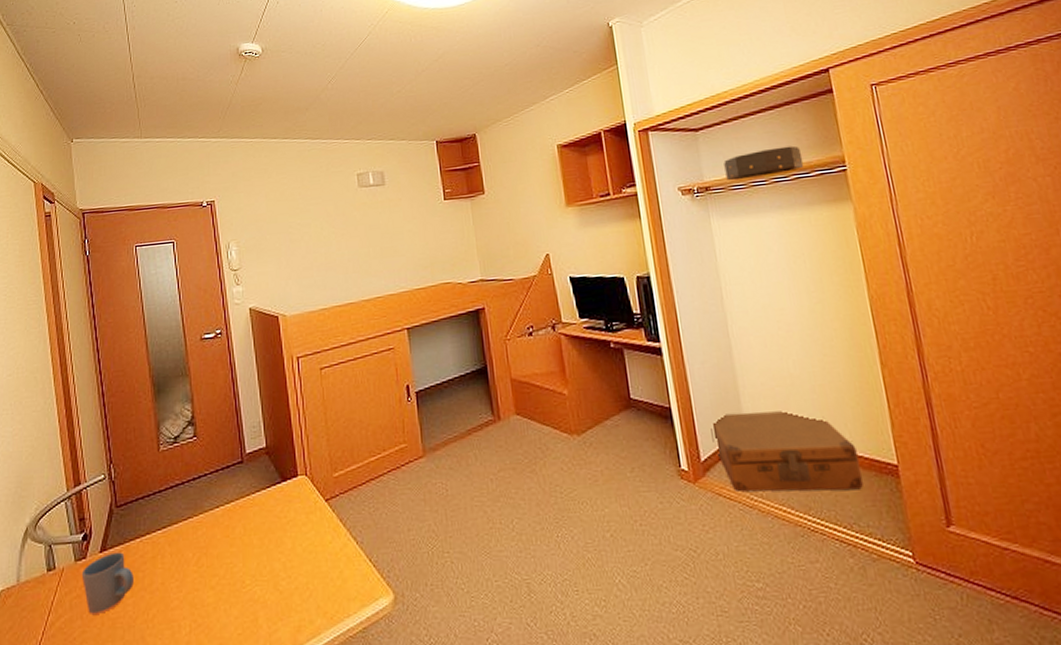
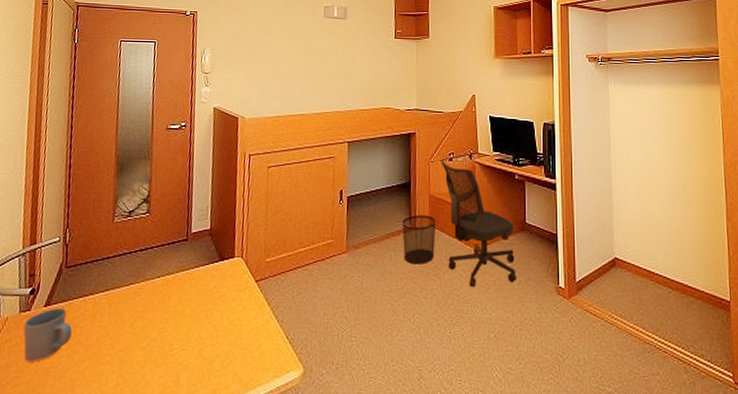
waste bin: none [482,403,527,462] -> present [401,215,436,265]
office chair: none [517,334,628,482] -> present [439,159,516,288]
suitcase: present [711,411,863,492] -> none [587,244,702,319]
decorative box: present [724,145,804,181] -> none [625,34,687,56]

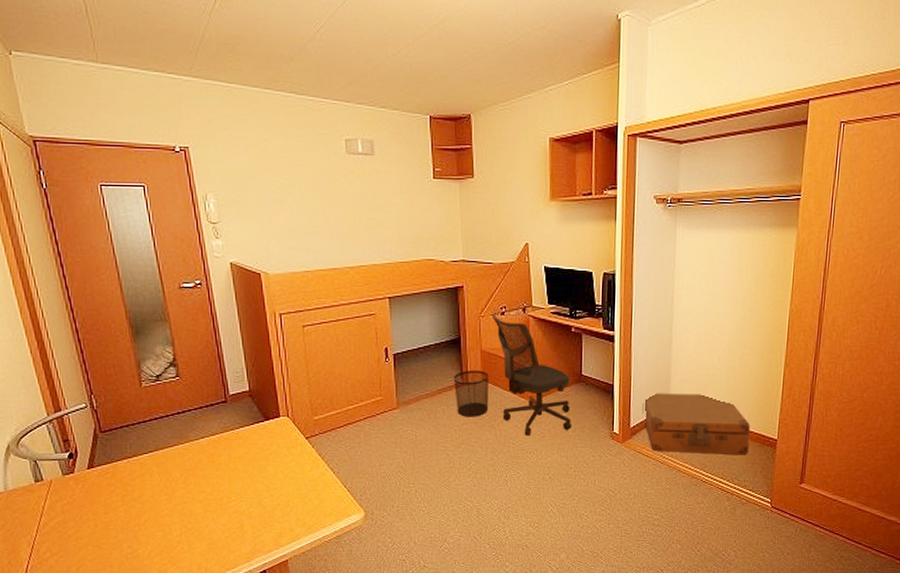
mug: present [23,308,72,362] -> none [70,469,124,518]
suitcase: none [587,244,702,319] -> present [642,393,750,455]

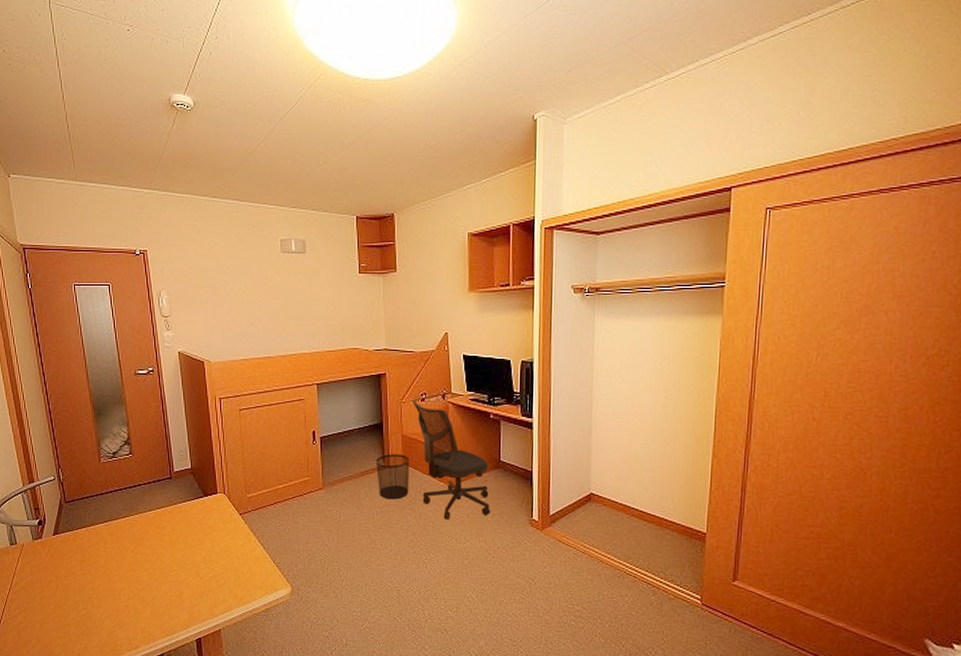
suitcase: present [642,393,750,455] -> none [562,481,677,548]

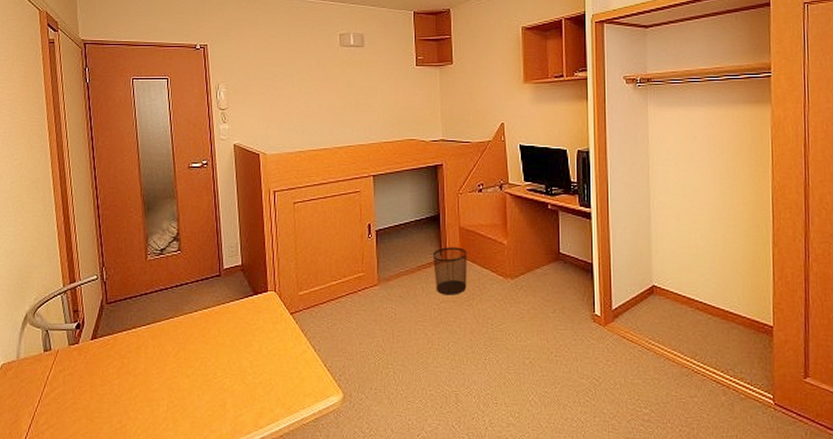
office chair: present [411,399,490,520] -> none [468,190,551,317]

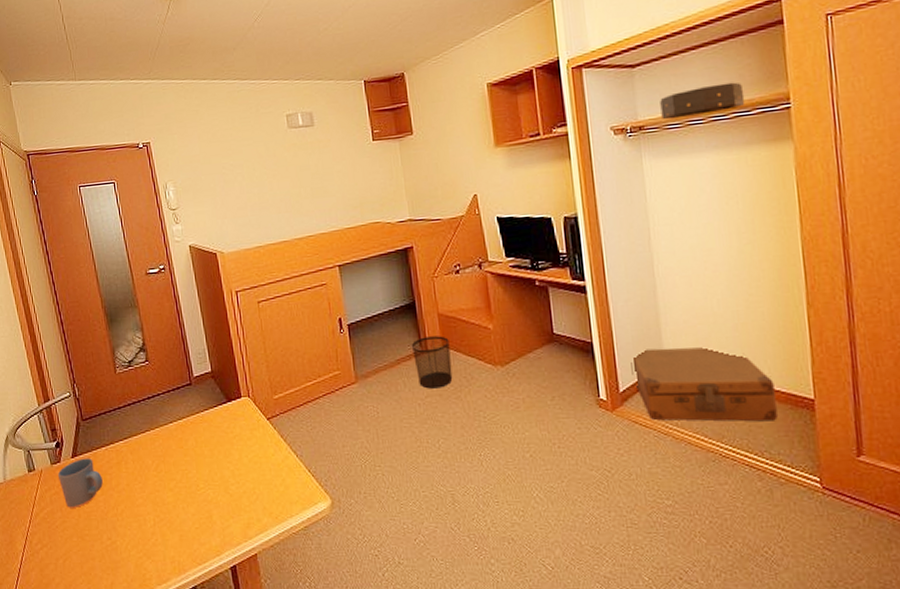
mug: none [74,341,120,390] -> present [57,458,103,508]
suitcase: none [624,273,743,343] -> present [631,347,778,422]
decorative box: none [666,50,735,75] -> present [660,82,745,120]

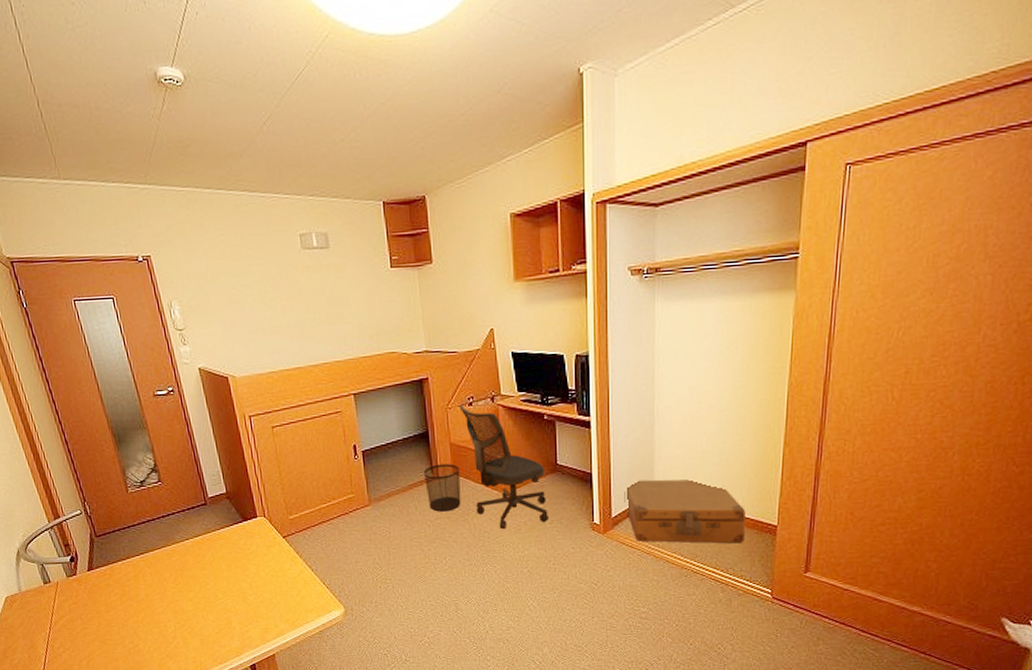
mug: present [57,458,103,508] -> none [74,571,122,616]
office chair: none [444,272,549,408] -> present [458,404,548,530]
decorative box: present [660,82,745,120] -> none [678,228,758,263]

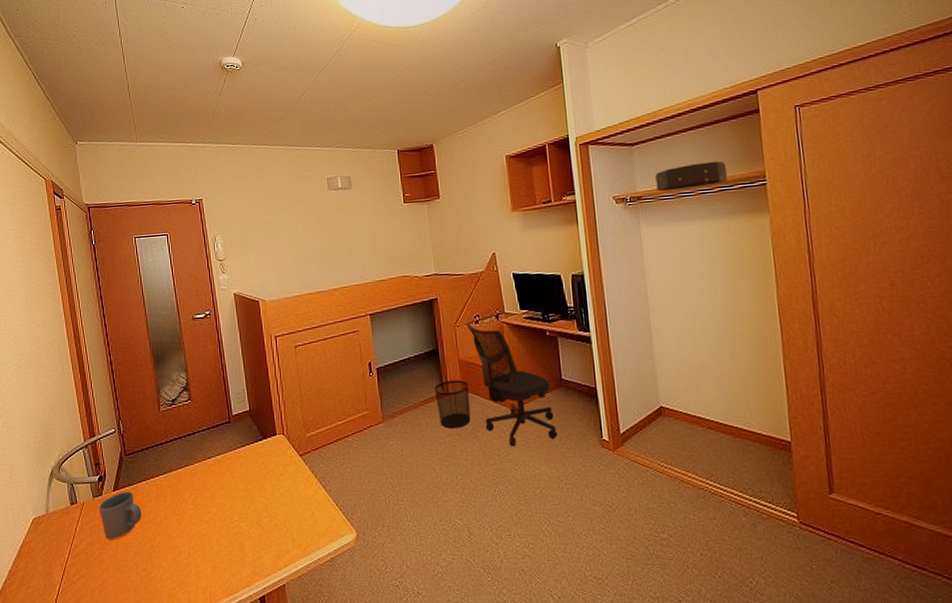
mug: none [74,571,122,616] -> present [98,491,142,540]
suitcase: present [624,479,746,544] -> none [630,393,760,462]
decorative box: none [678,228,758,263] -> present [655,161,728,192]

